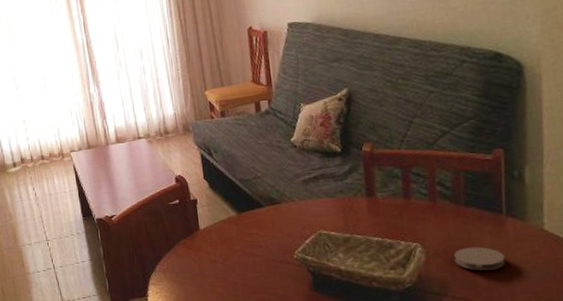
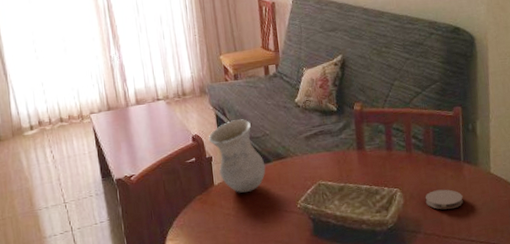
vase: none [192,159,257,239] -> present [208,119,266,193]

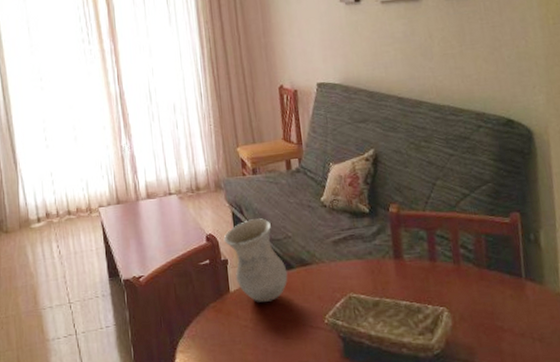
coaster: present [425,189,463,210] -> none [478,311,527,337]

